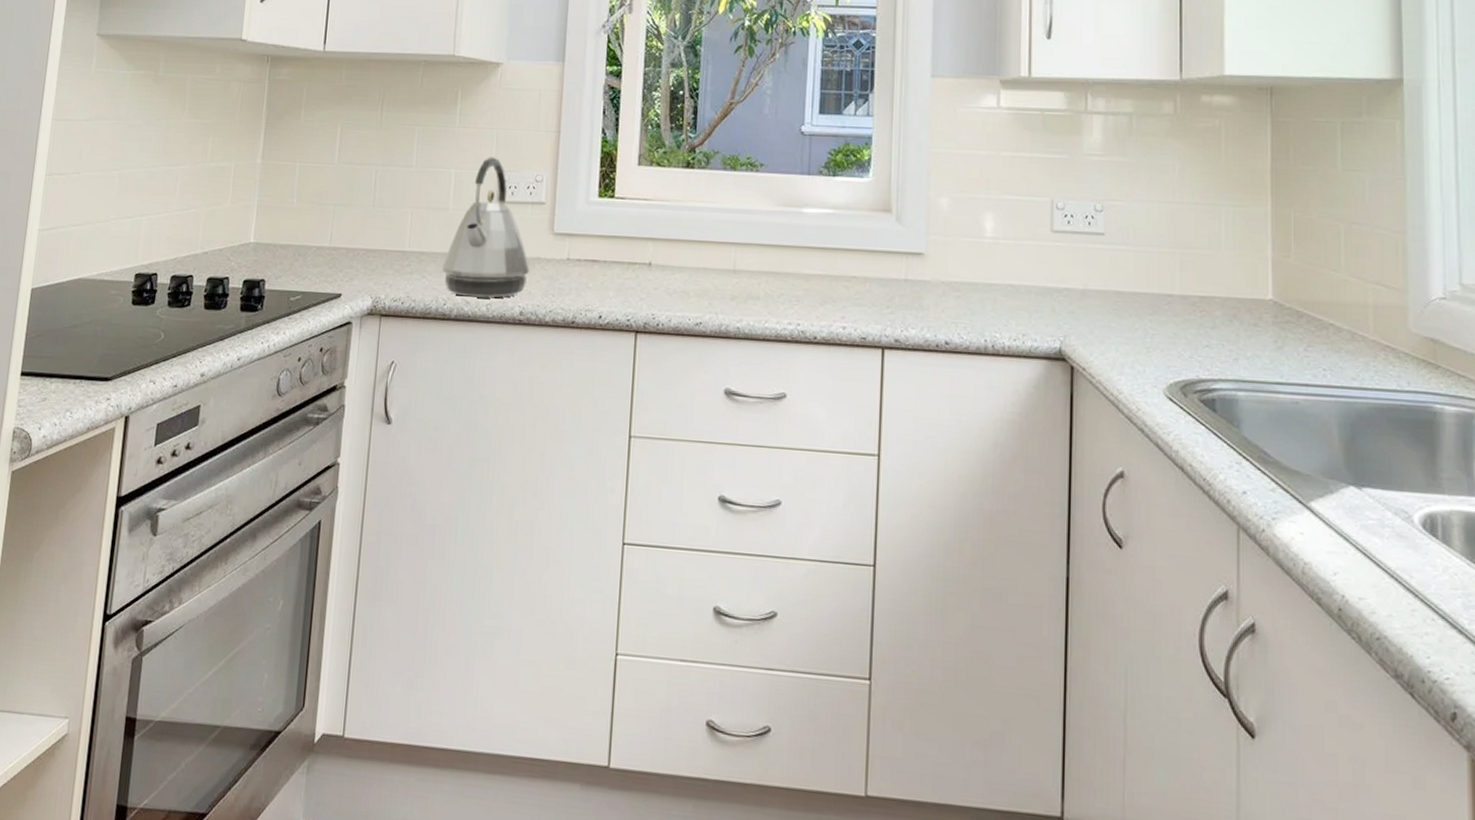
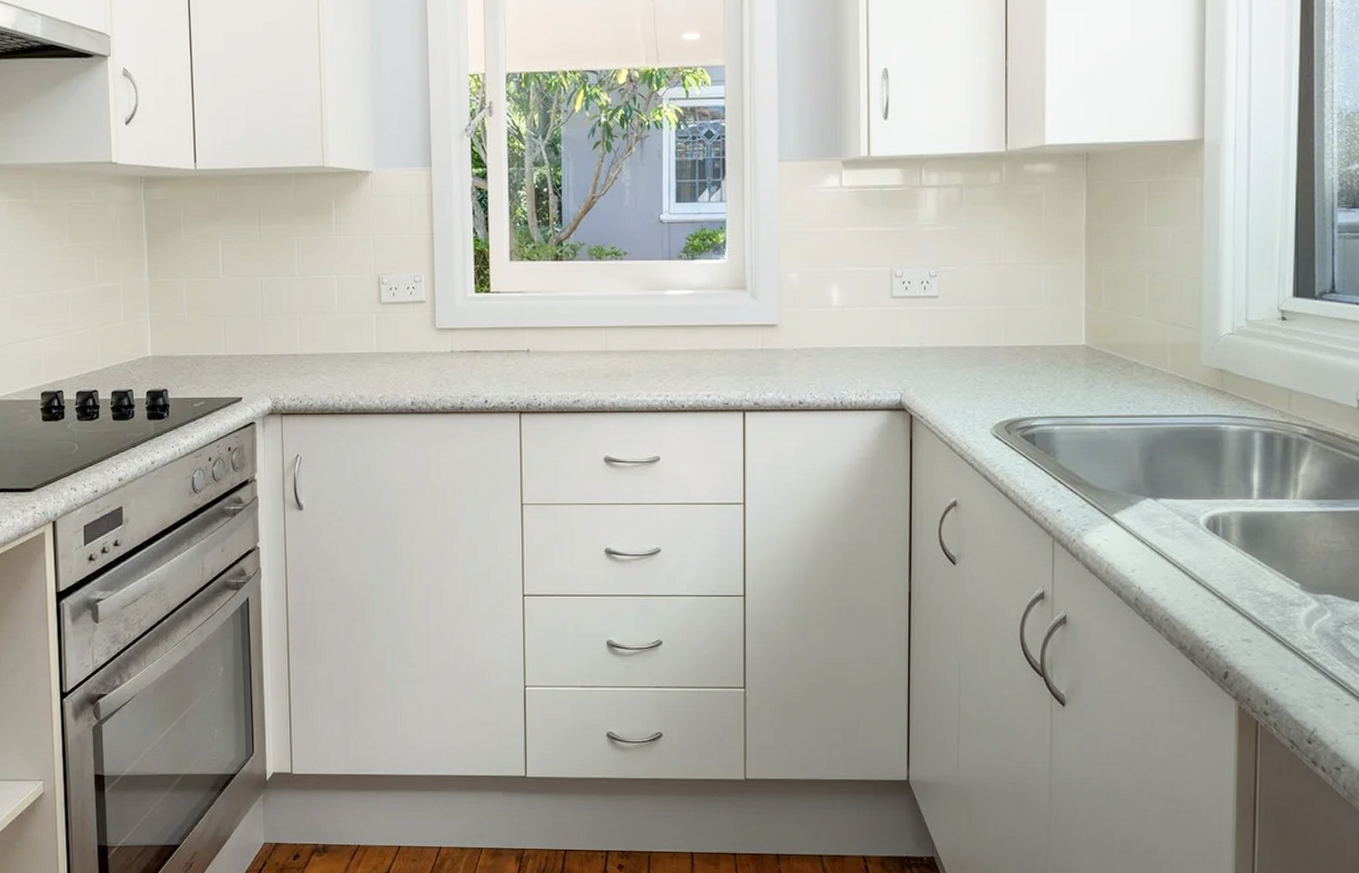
kettle: present [442,157,530,299] -> none [334,261,417,392]

